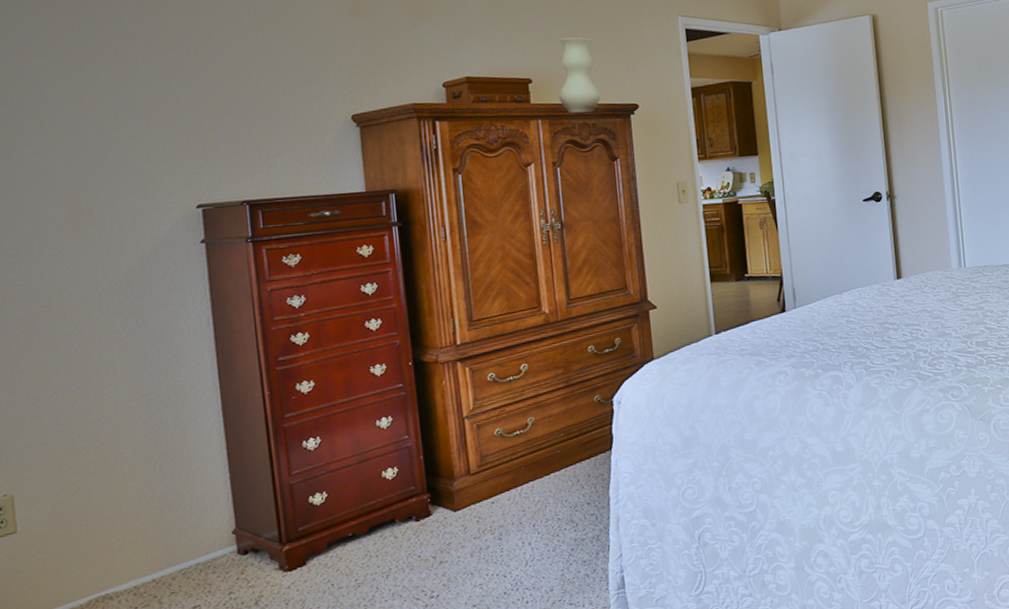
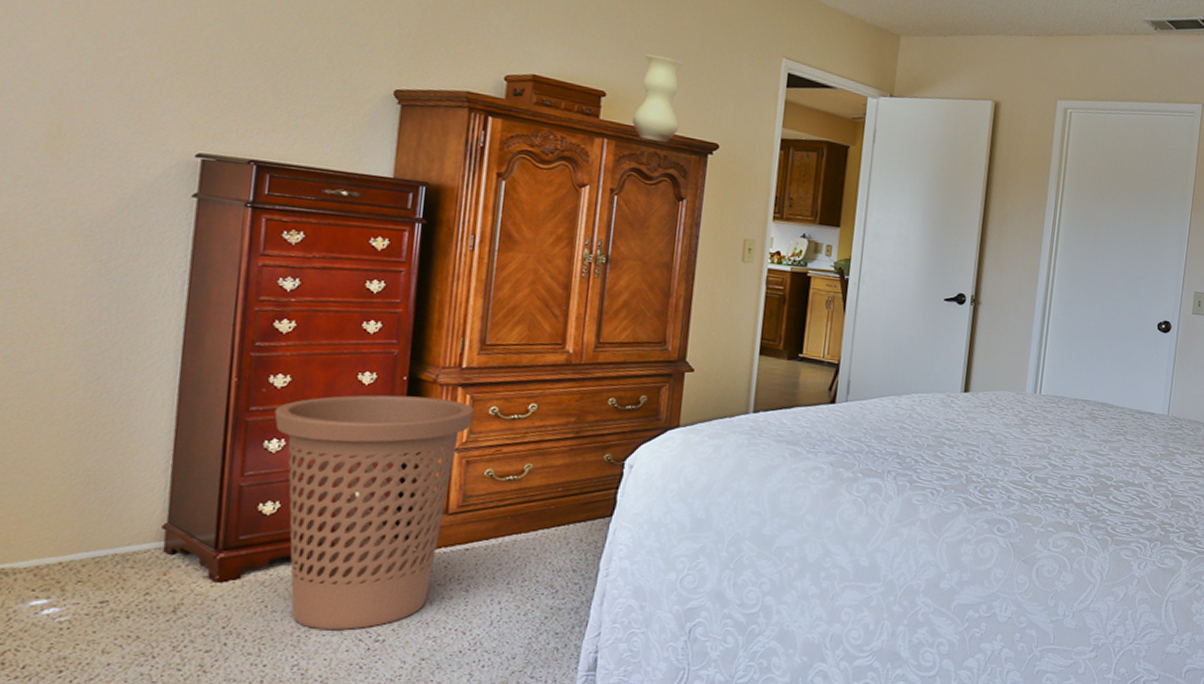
laundry basket: none [306,374,476,597] -> present [274,394,475,631]

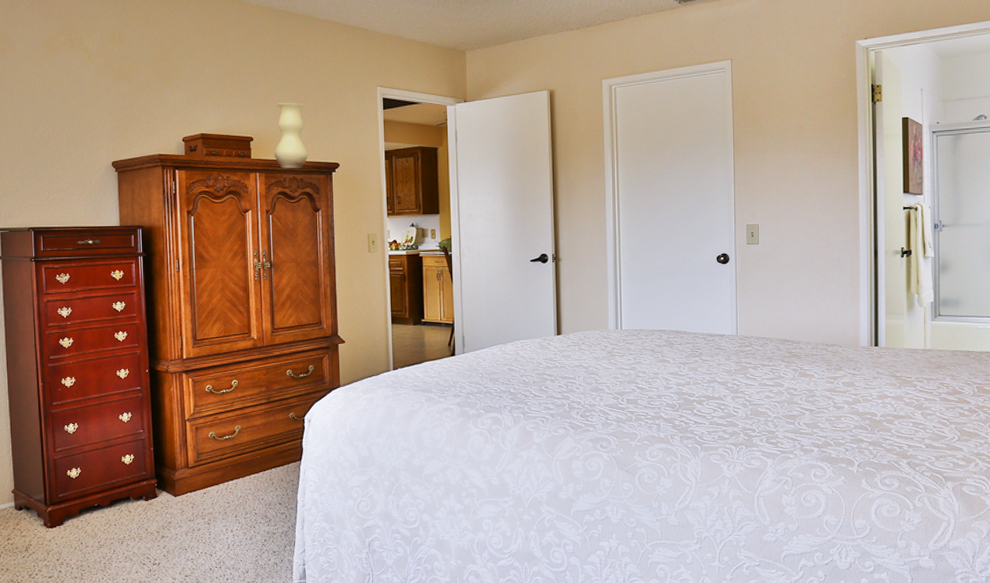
laundry basket: present [274,394,475,631] -> none [68,383,196,558]

